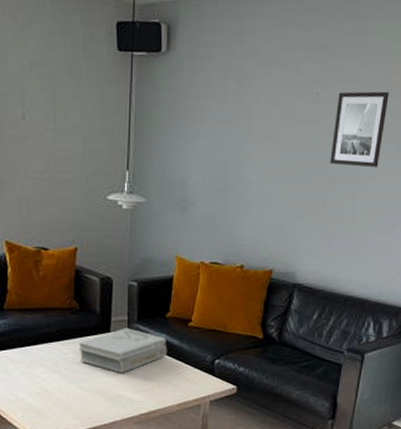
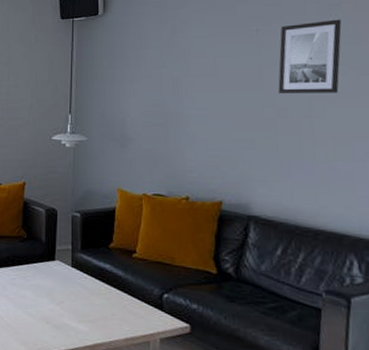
book: present [79,328,168,373] -> none [26,256,112,302]

